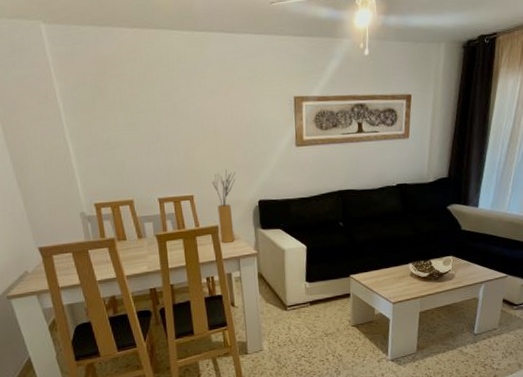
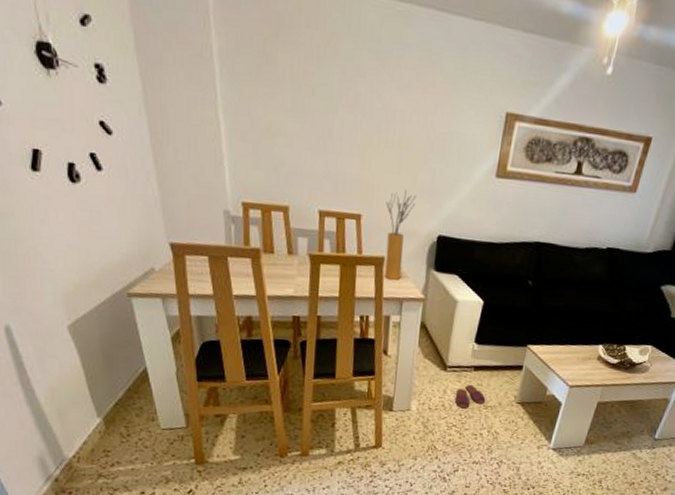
slippers: none [299,317,325,340] -> present [455,384,486,409]

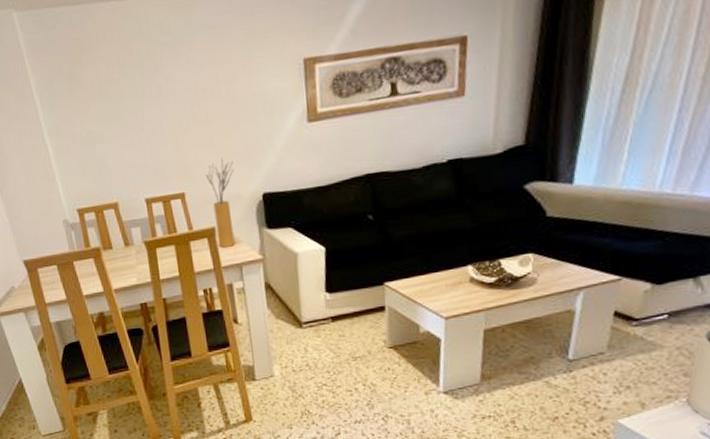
slippers: present [455,384,486,409] -> none [319,337,353,365]

